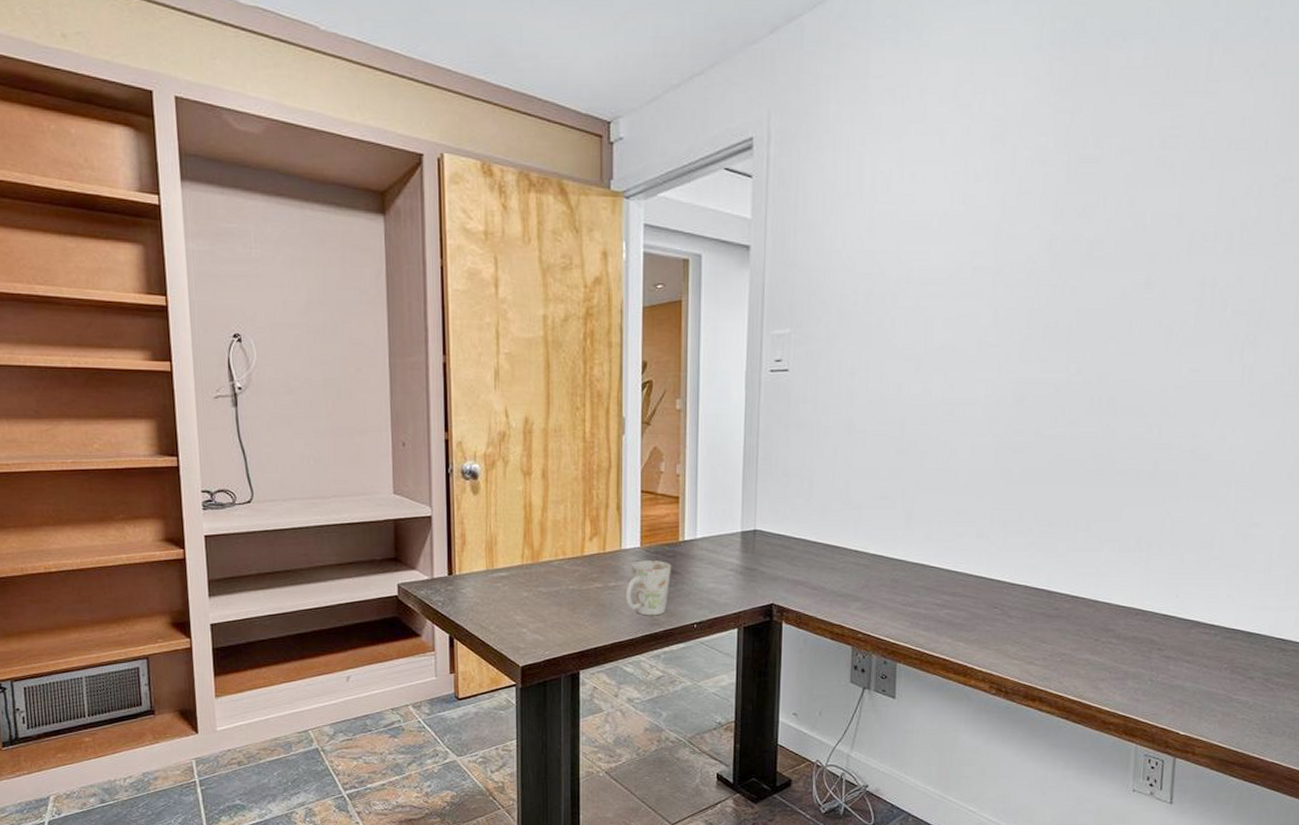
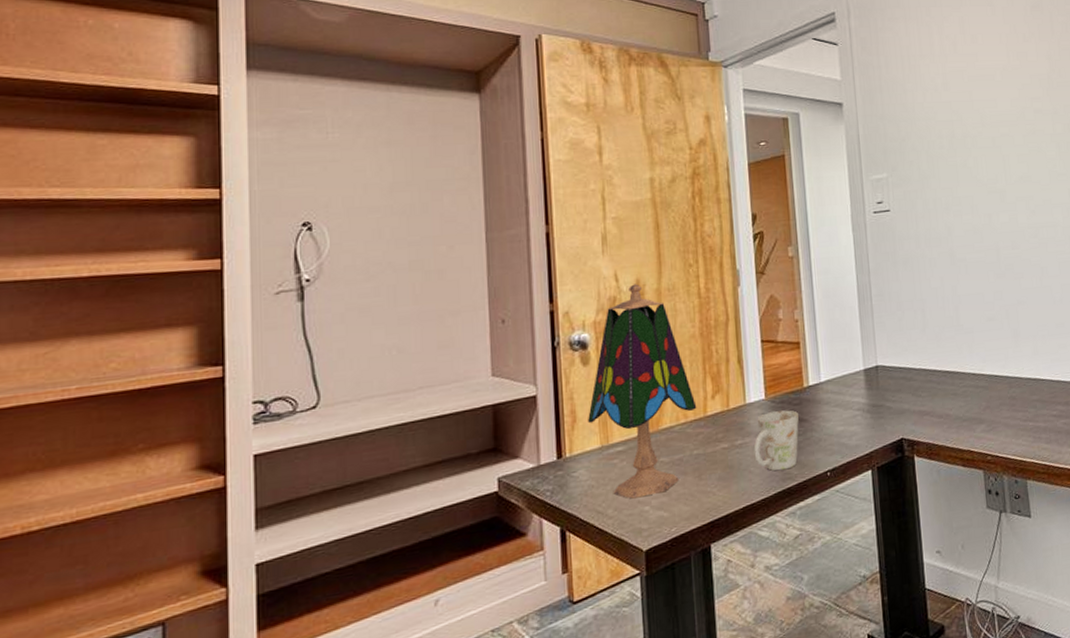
table lamp: none [476,421,575,620] -> present [588,284,697,499]

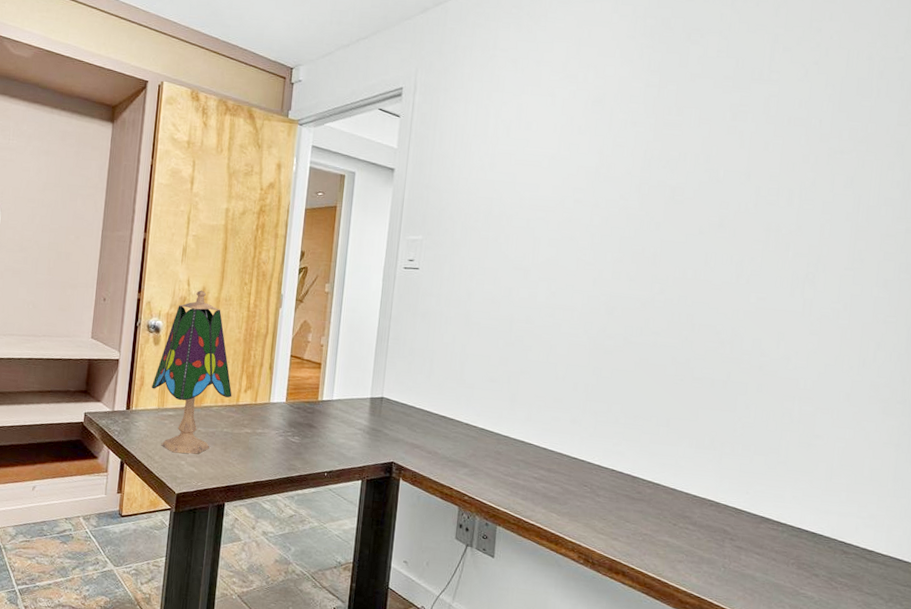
mug: present [753,410,799,471] -> none [269,413,310,462]

